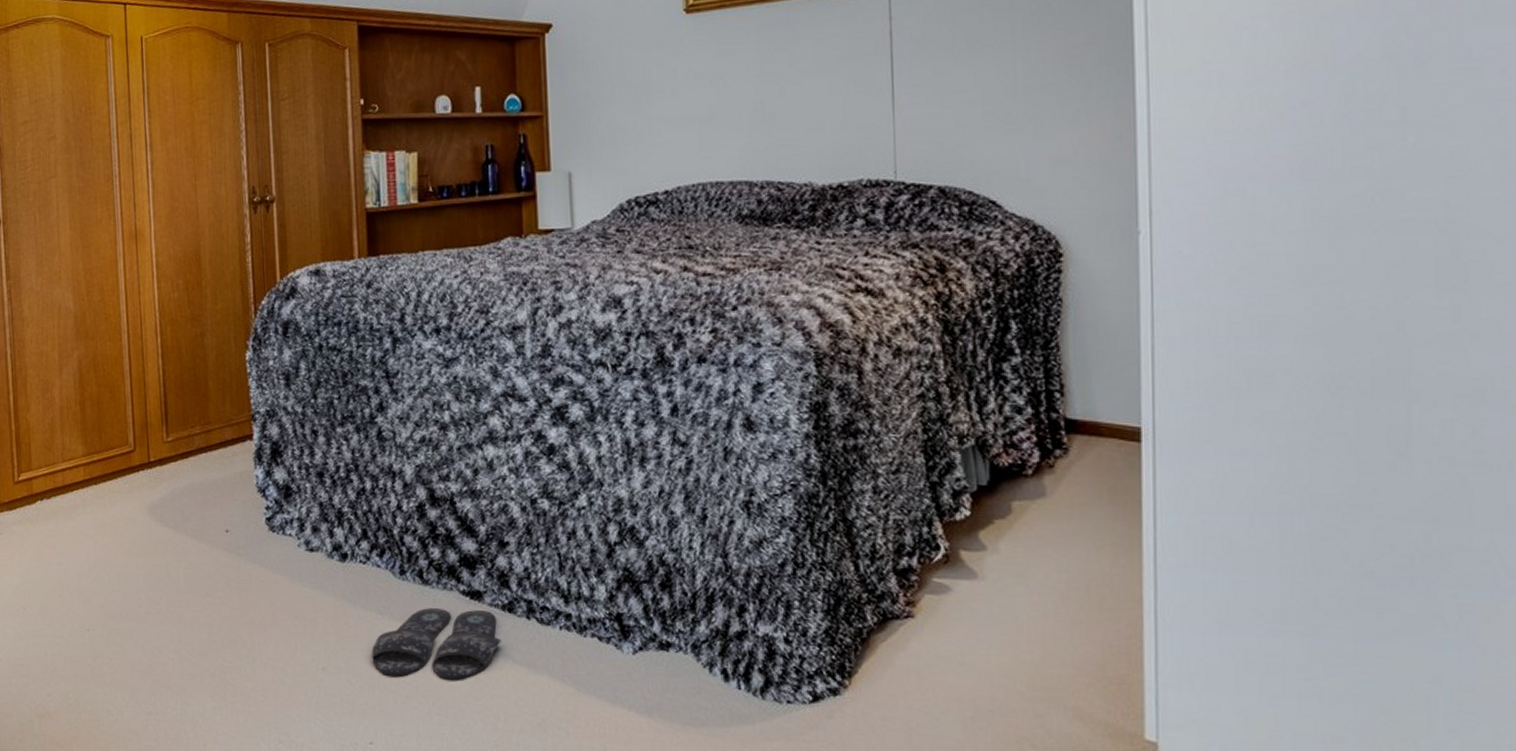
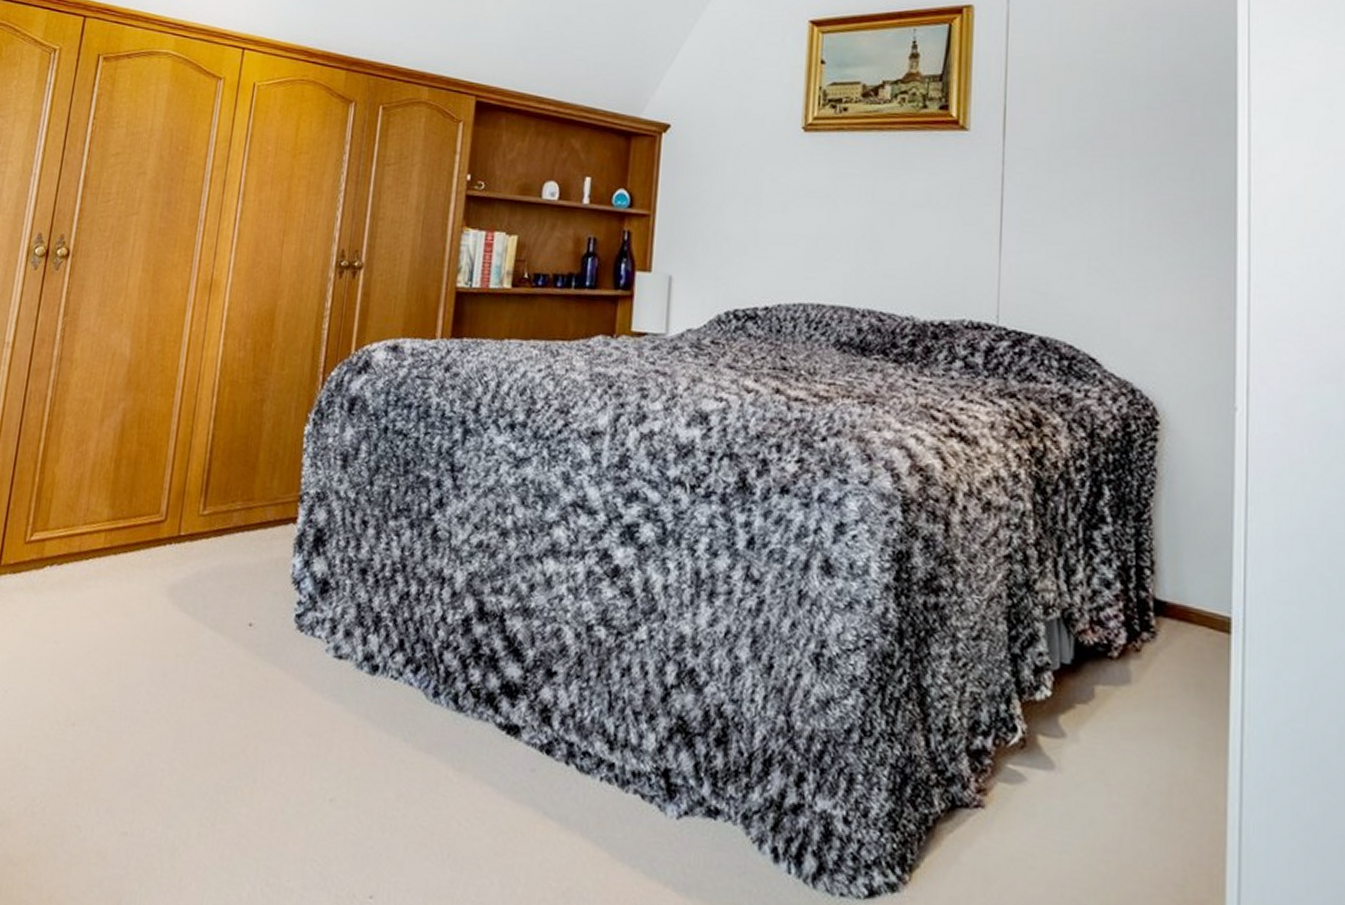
slippers: present [372,608,502,680] -> none [387,739,535,830]

